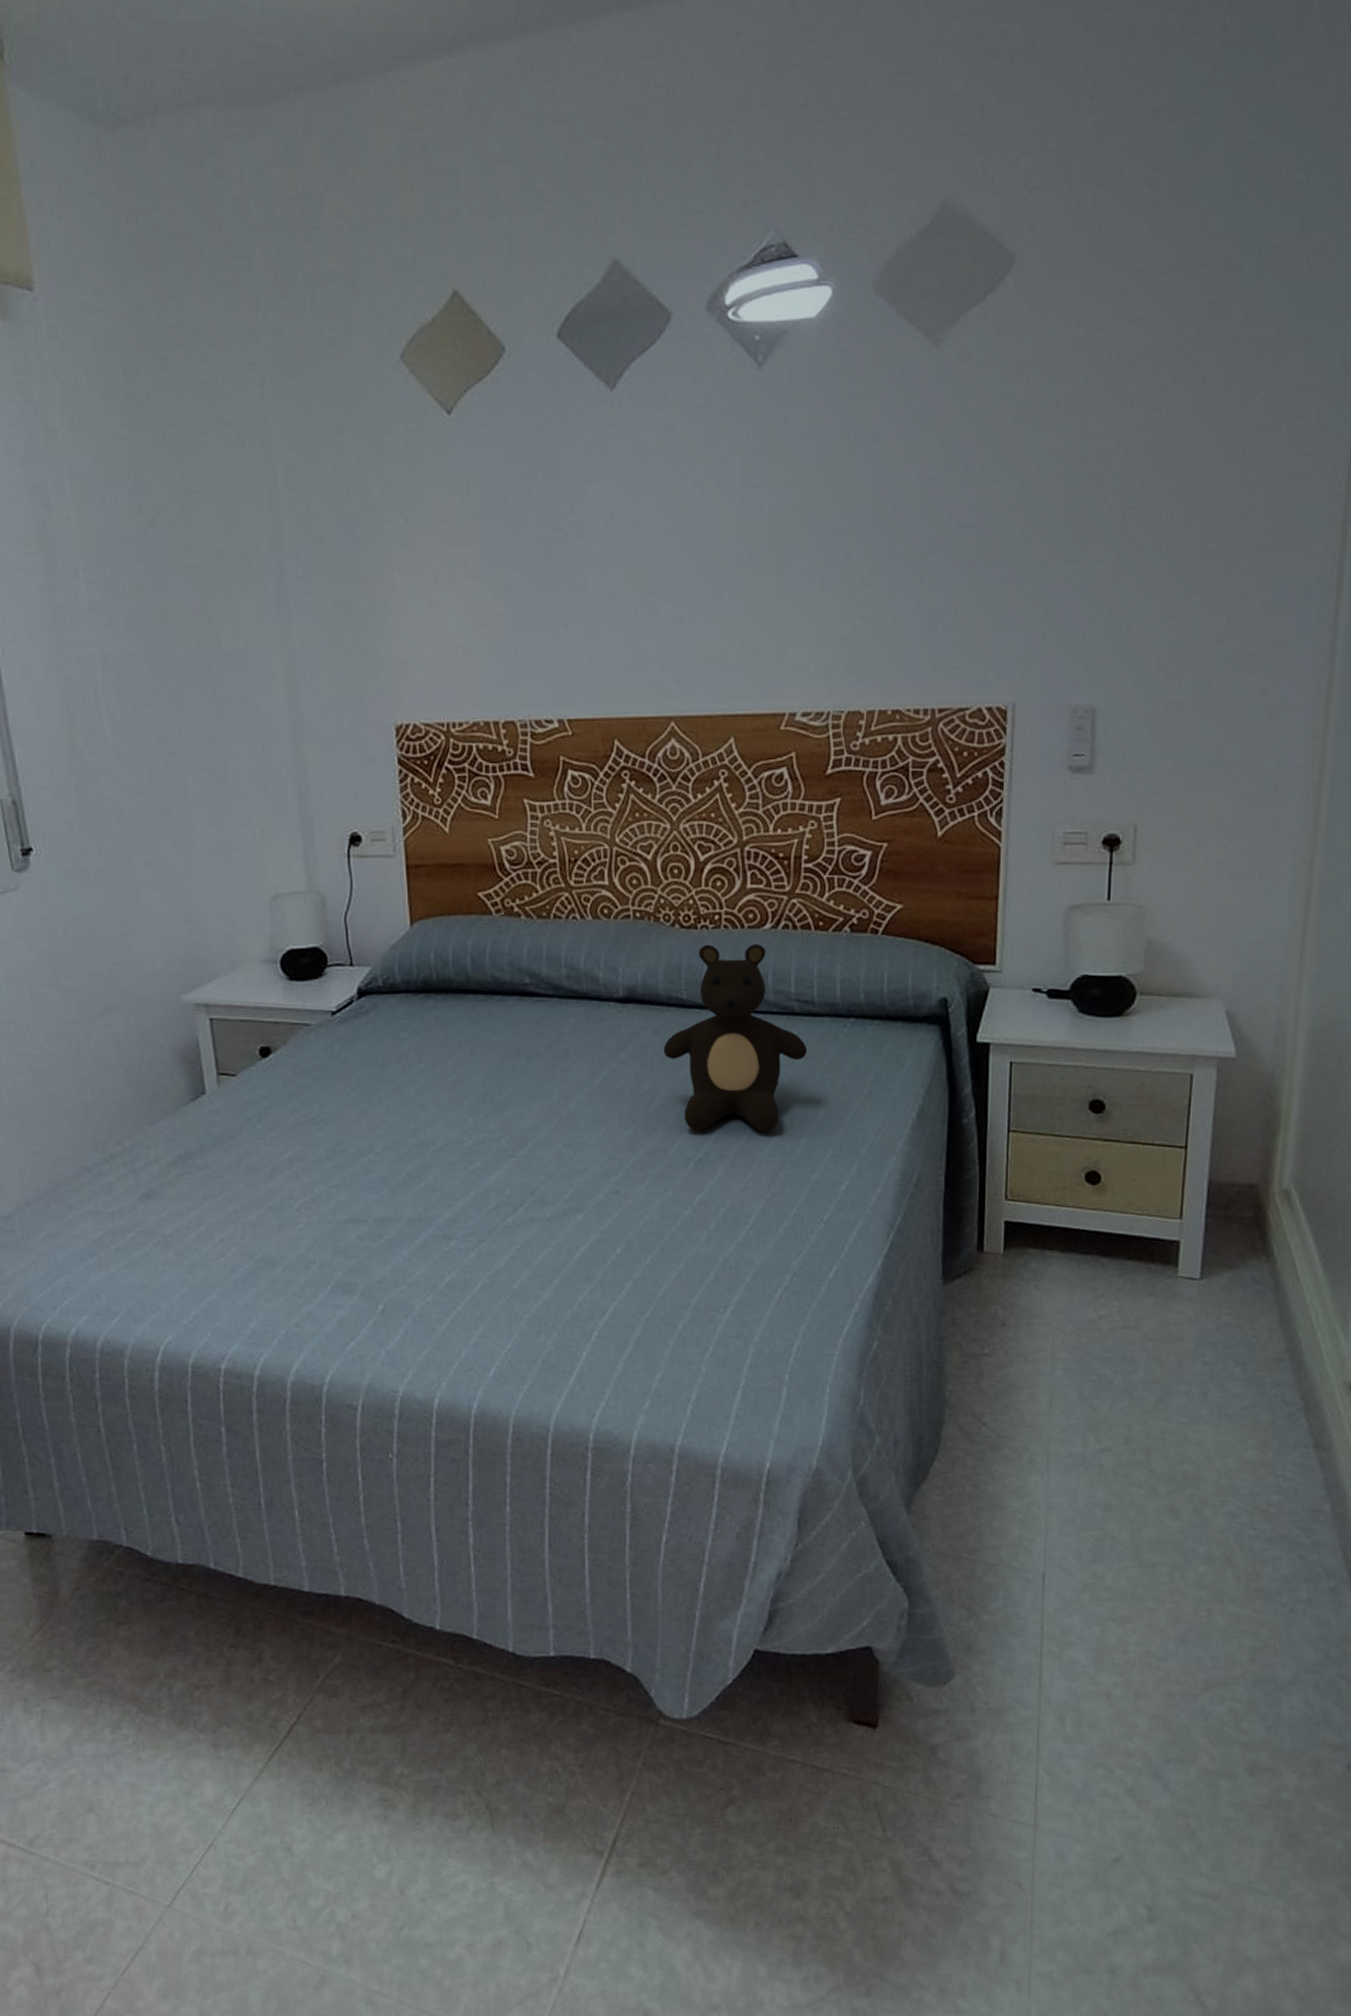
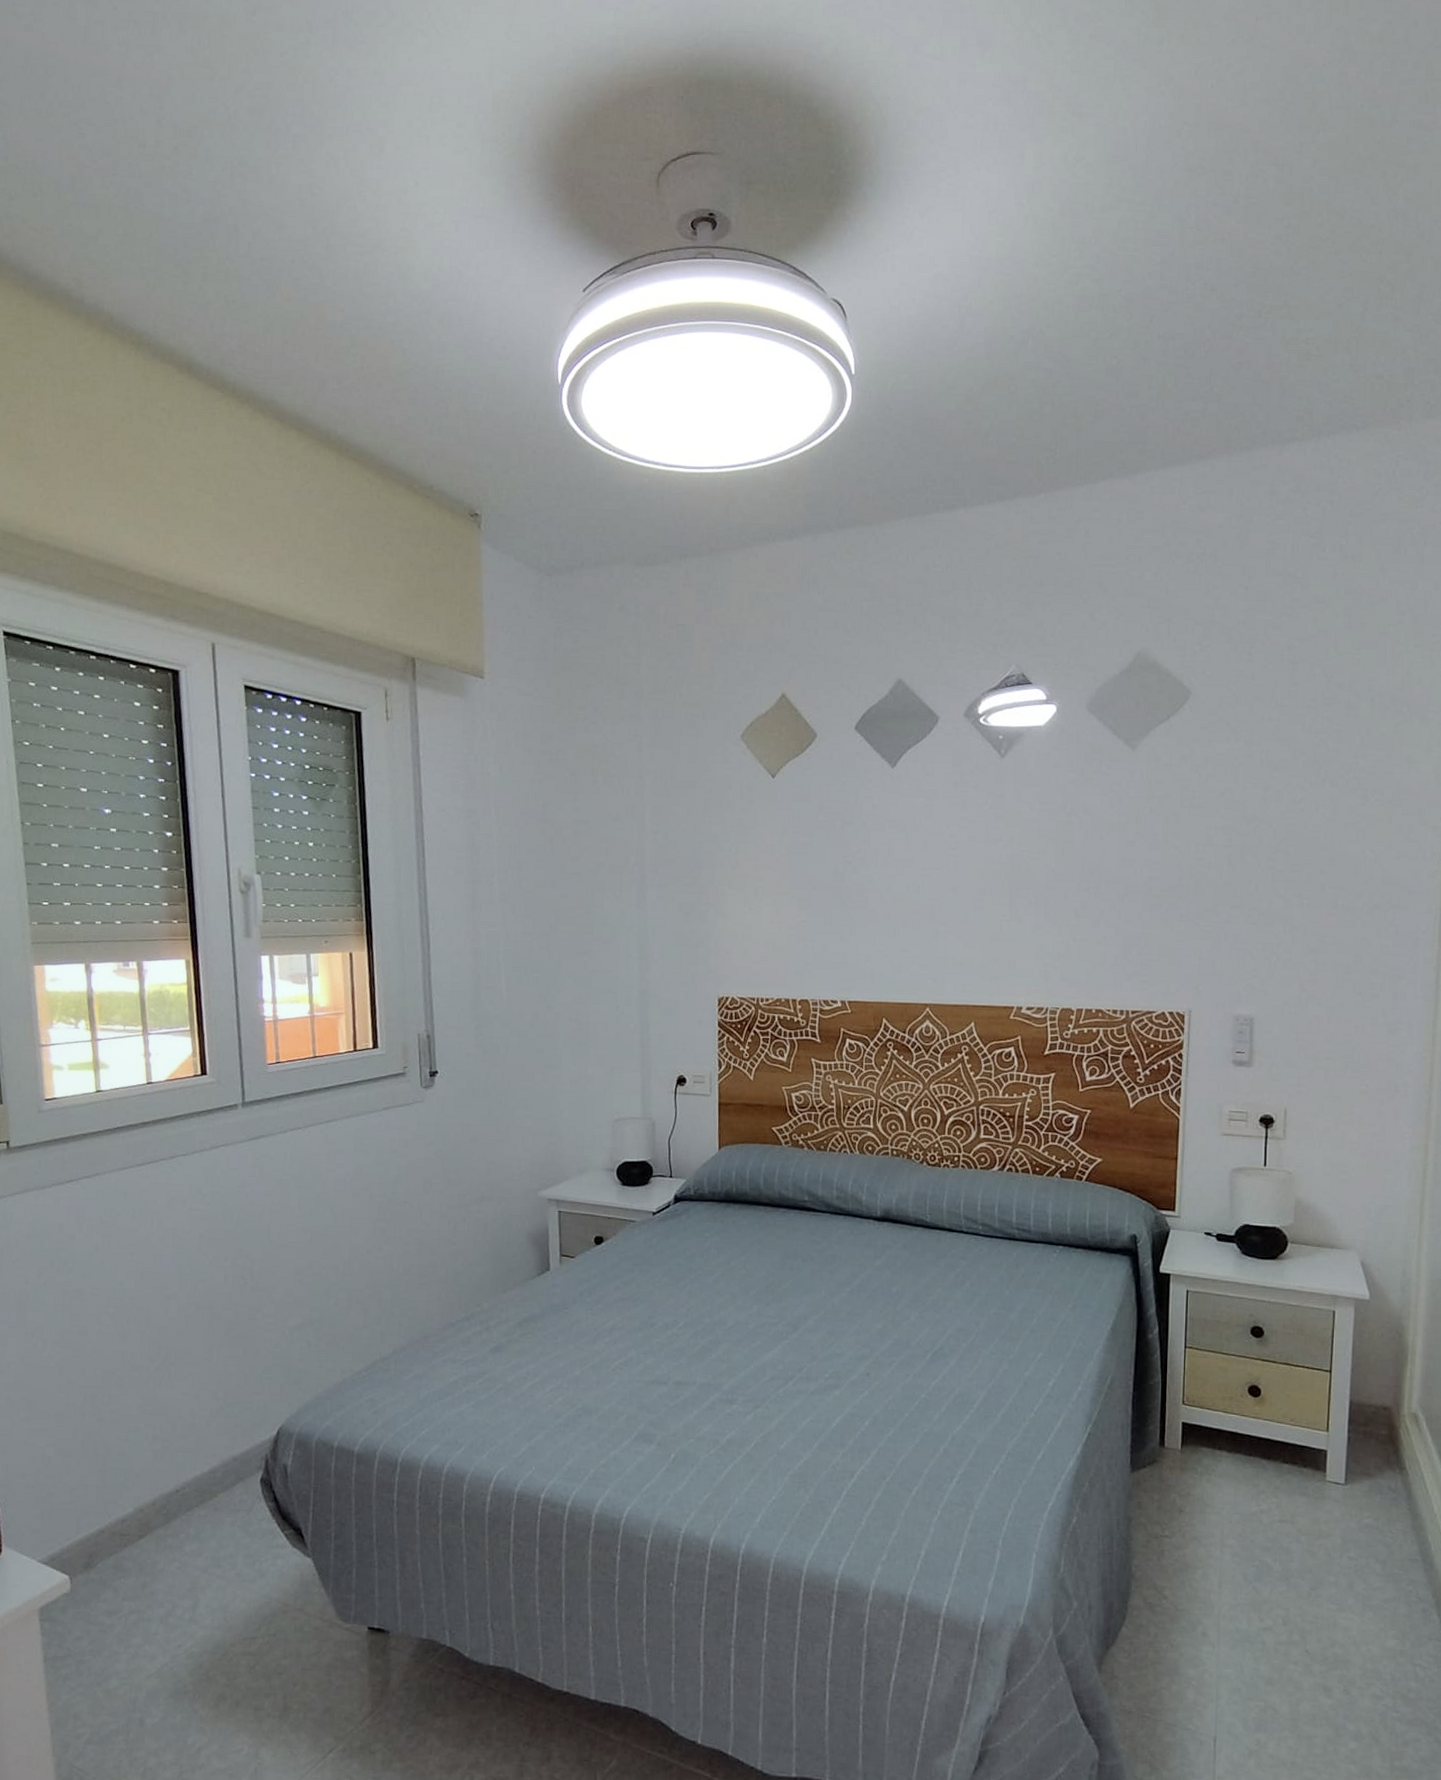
teddy bear: present [663,944,808,1132] -> none [910,1180,1025,1334]

